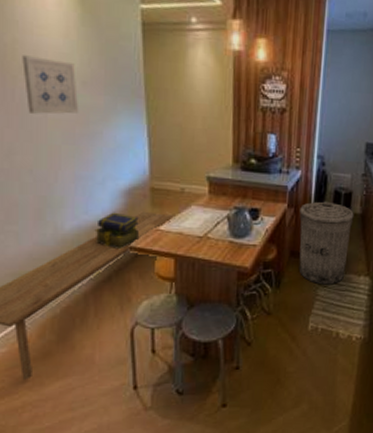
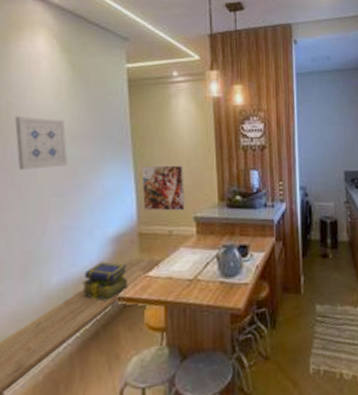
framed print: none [155,120,199,169] -> present [141,165,185,211]
trash can: present [298,201,354,285] -> none [288,231,342,320]

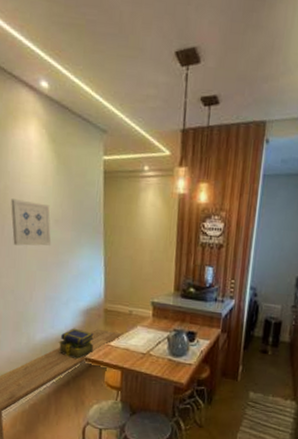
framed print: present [141,165,185,211] -> none [110,253,146,295]

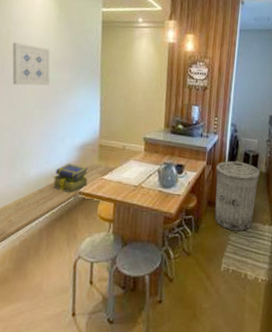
trash can: none [229,329,283,406] -> present [214,161,260,232]

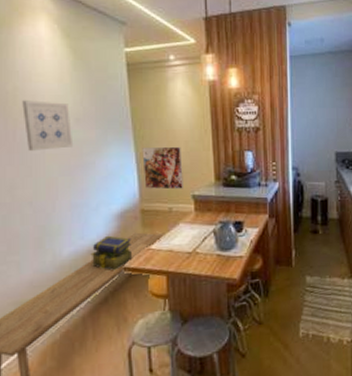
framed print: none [105,93,139,132] -> present [142,146,183,190]
trash can: present [214,161,260,232] -> none [281,209,332,290]

